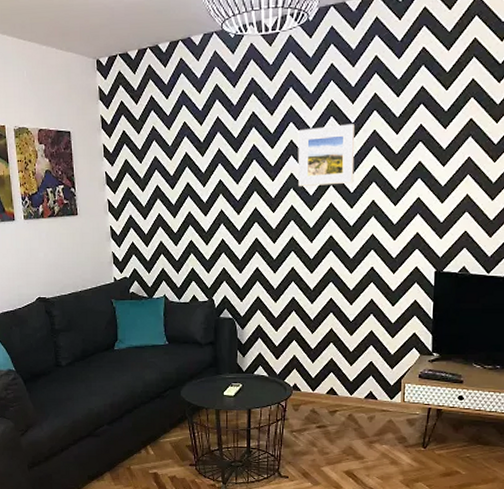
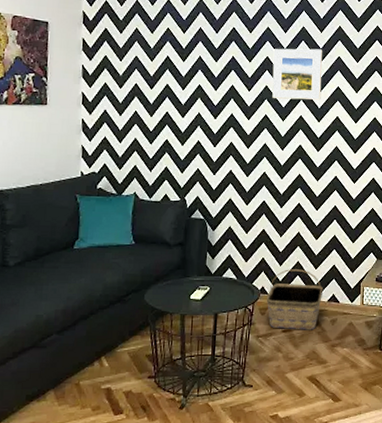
basket: none [299,366,360,427] -> present [266,269,324,330]

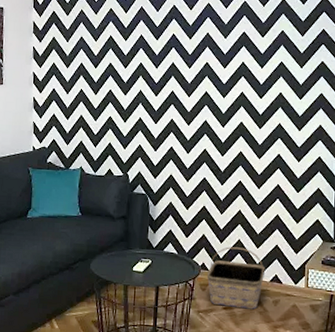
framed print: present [272,48,323,100] -> none [213,23,265,76]

